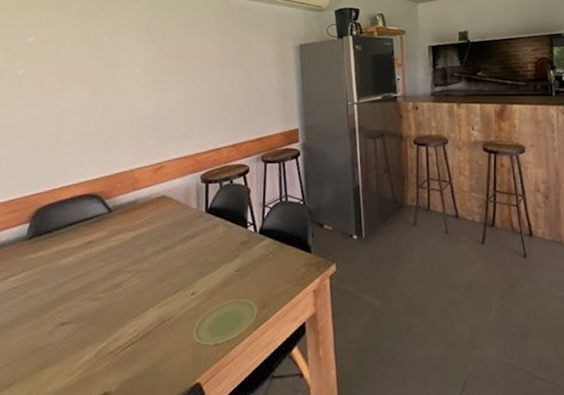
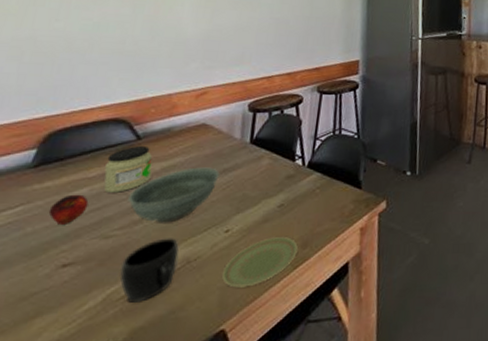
apple: none [44,262,75,289] -> present [48,194,89,224]
jar: none [84,218,124,260] -> present [104,146,152,193]
mug: none [106,300,155,358] -> present [119,238,180,304]
bowl: none [107,236,182,287] -> present [128,167,220,223]

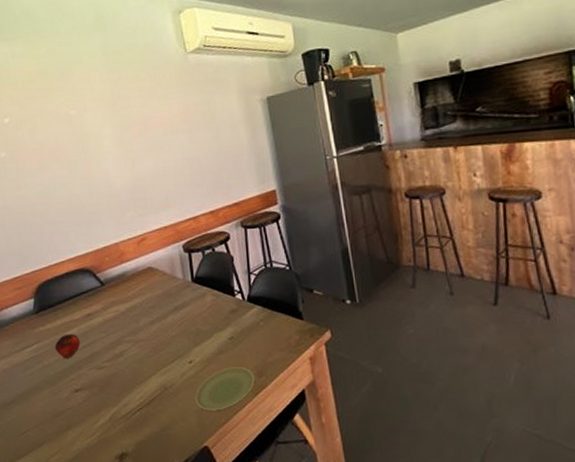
jar: present [104,146,152,193] -> none [83,291,120,332]
mug: present [119,238,180,304] -> none [116,368,158,422]
bowl: present [128,167,220,223] -> none [107,306,173,356]

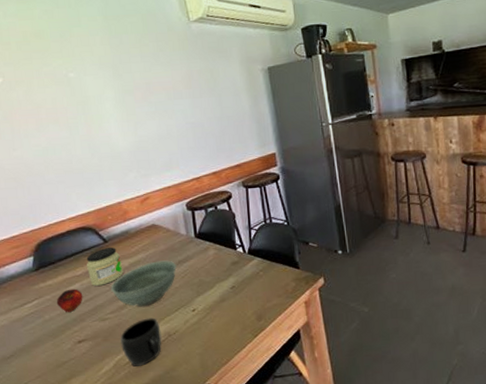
jar: none [83,291,120,332] -> present [86,248,124,286]
bowl: none [107,306,173,356] -> present [111,260,177,307]
mug: none [116,368,158,422] -> present [120,318,162,367]
plate: present [194,367,255,411] -> none [197,312,254,353]

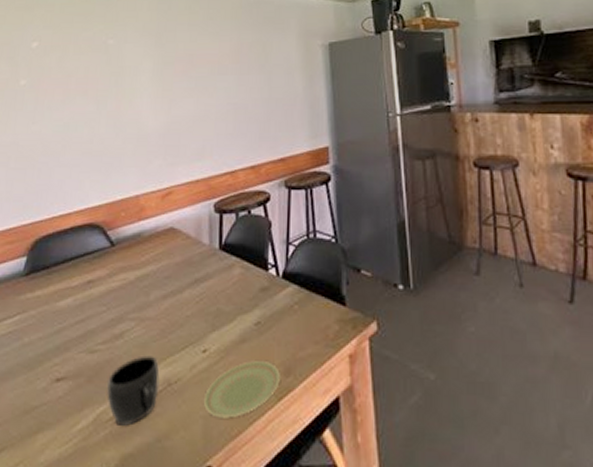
apple: present [56,288,83,312] -> none [40,304,74,336]
jar: present [86,248,124,286] -> none [84,254,127,304]
bowl: present [111,260,177,307] -> none [108,277,192,339]
plate: none [197,312,254,353] -> present [203,361,280,418]

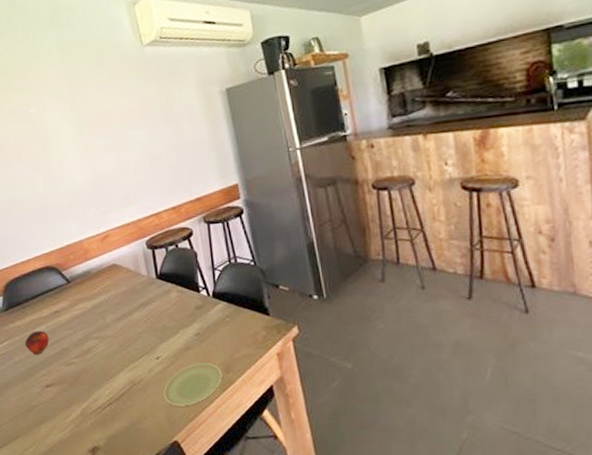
apple: none [40,304,74,336] -> present [24,330,50,355]
mug: present [106,355,160,427] -> none [85,364,127,417]

